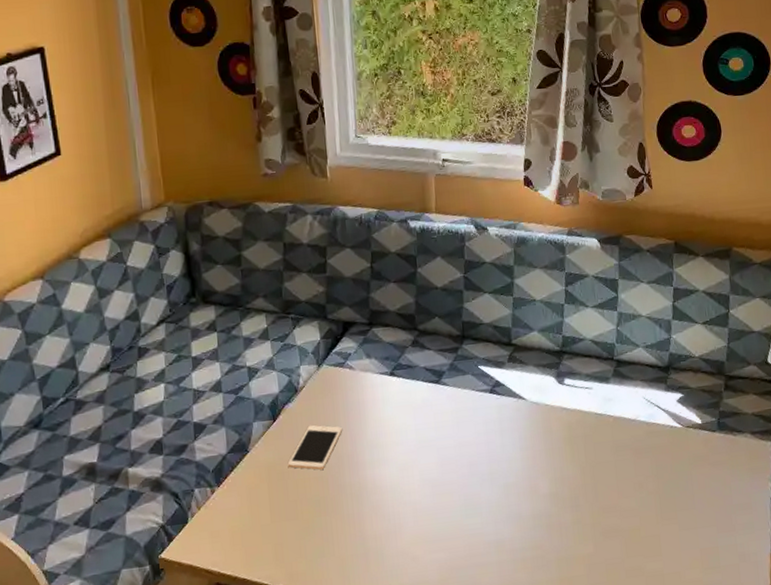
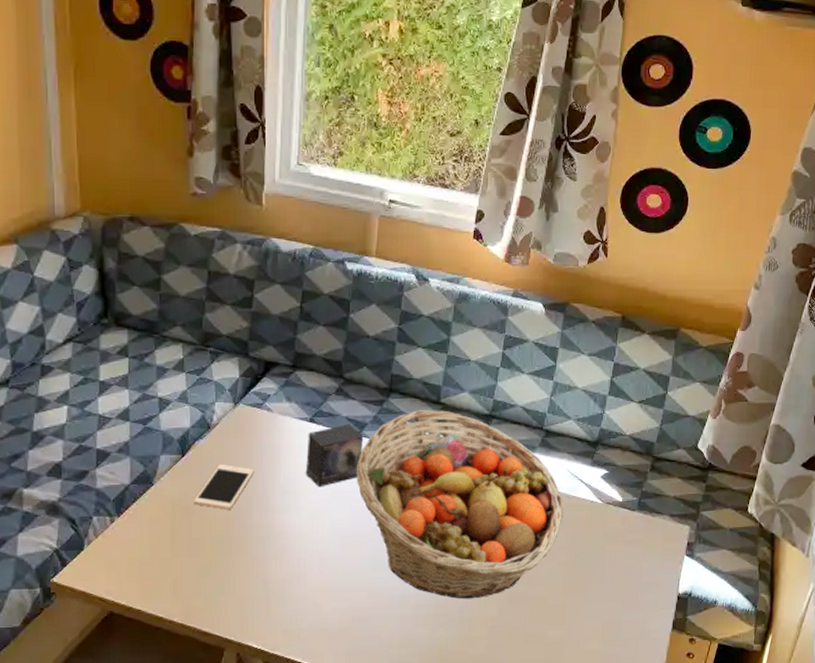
small box: none [390,373,443,439] -> present [305,423,364,487]
fruit basket: none [438,351,645,539] -> present [356,409,564,599]

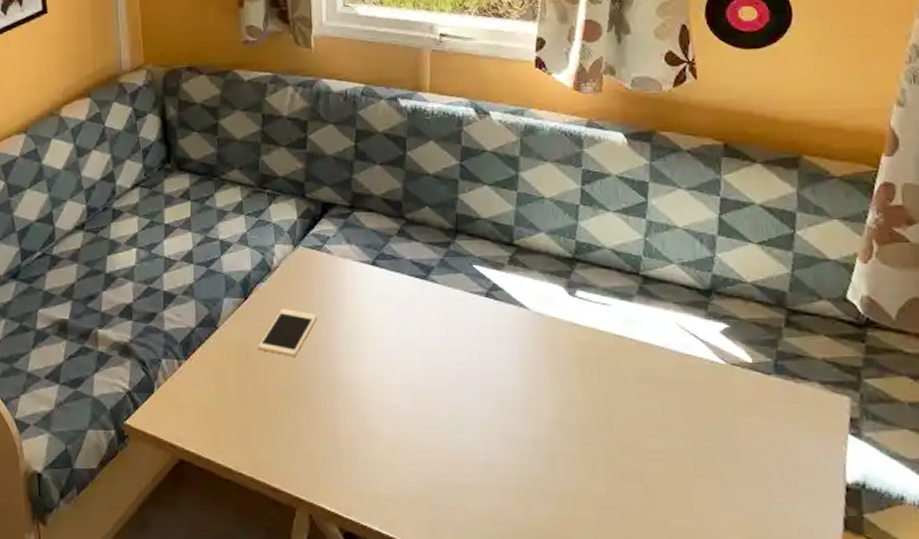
small box: present [305,423,364,487] -> none [370,267,431,336]
fruit basket: present [356,409,564,599] -> none [425,251,677,472]

